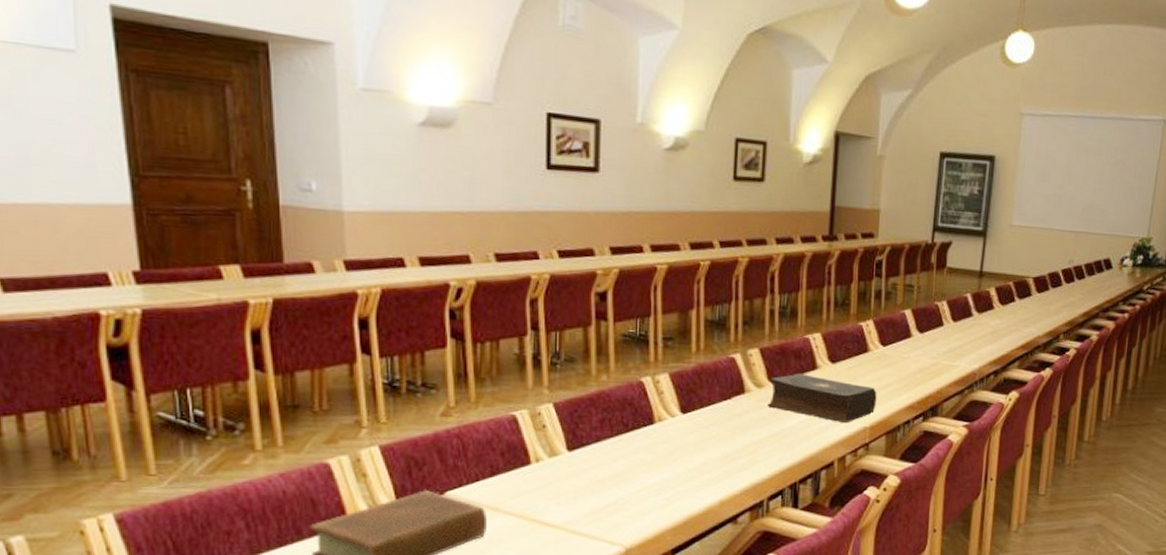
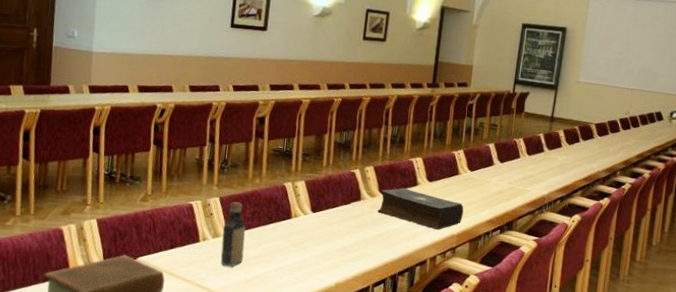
bottle: none [562,407,594,493] -> present [220,201,246,267]

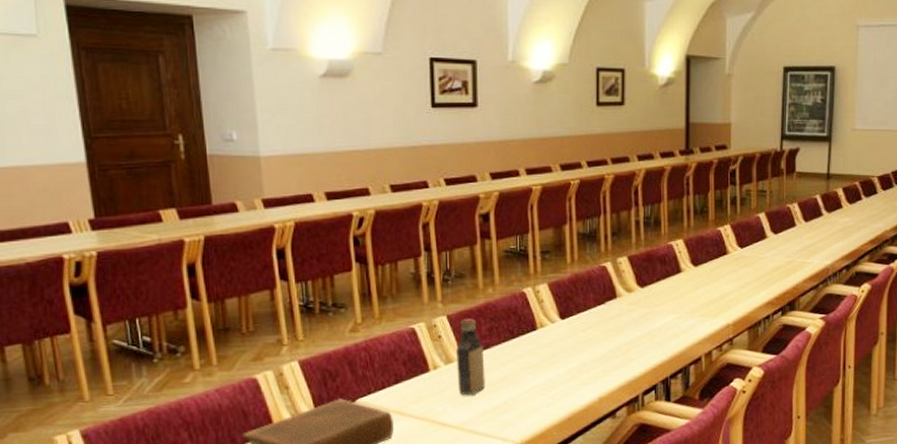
book: present [377,187,464,230] -> none [638,277,738,321]

